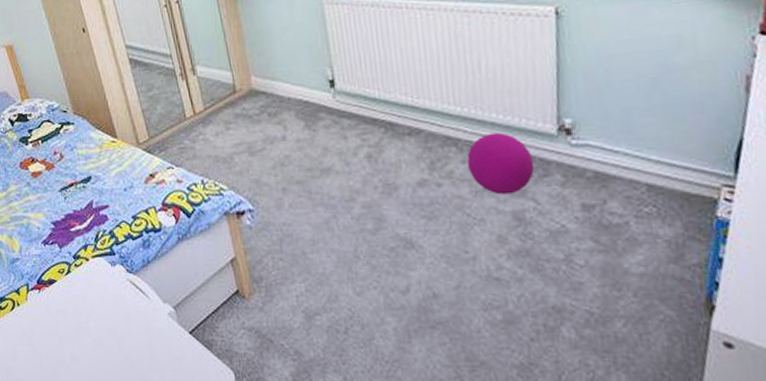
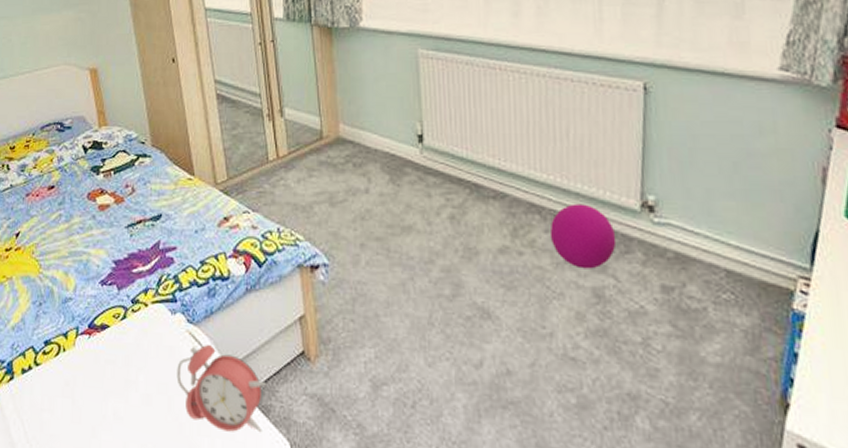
alarm clock: none [122,291,207,365] -> present [176,345,267,433]

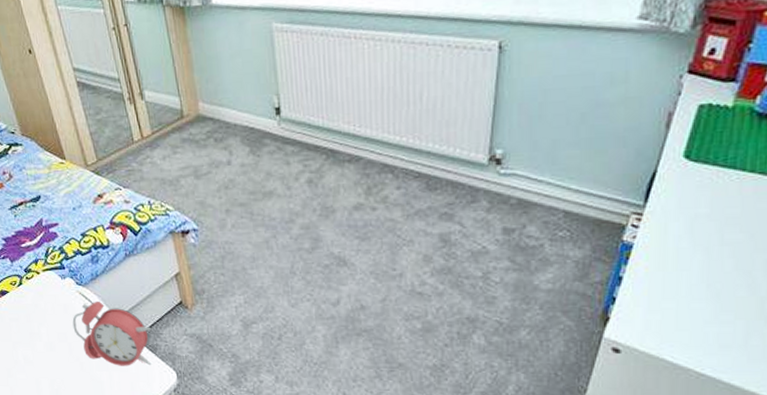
ball: present [549,203,617,269] -> none [401,161,464,219]

